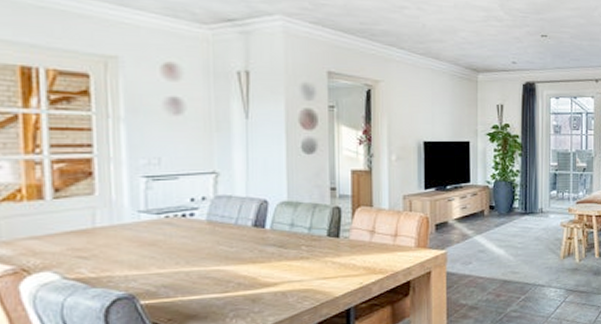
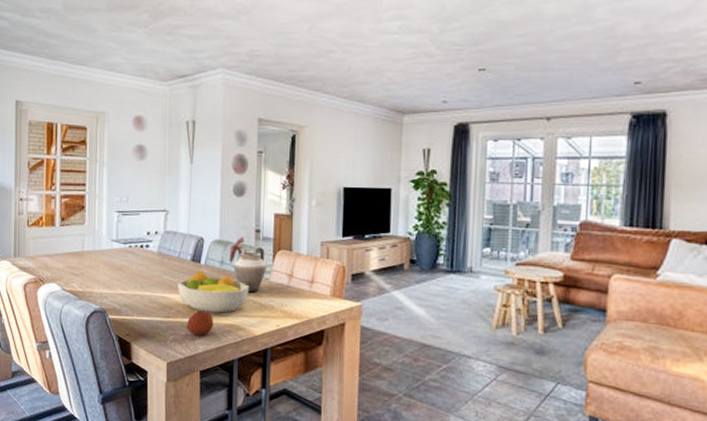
fruit bowl: none [237,236,327,281] -> present [178,270,250,313]
fruit: none [251,279,286,307] -> present [187,310,214,336]
vase: none [301,195,345,253] -> present [229,236,267,293]

